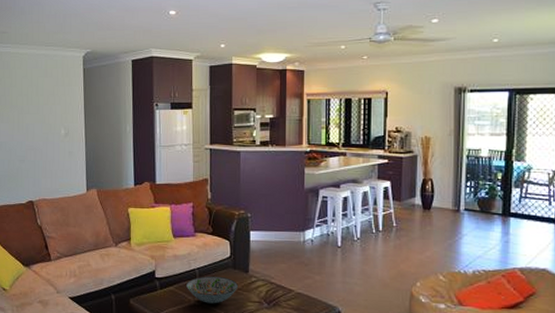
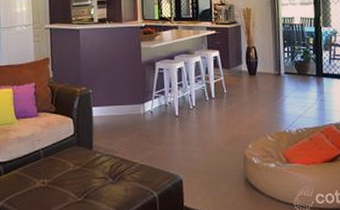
decorative bowl: present [186,276,239,304] -> none [31,155,84,184]

